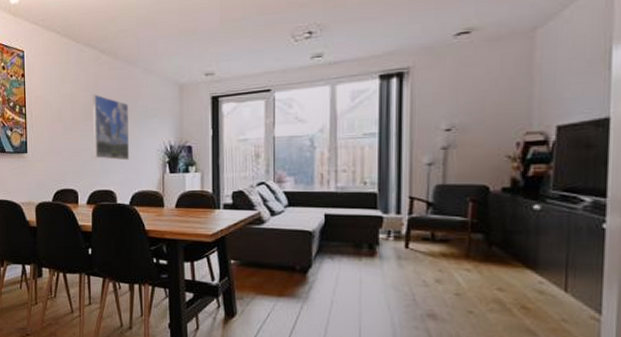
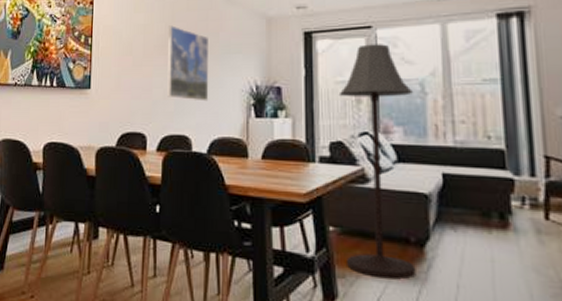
floor lamp: none [240,105,305,298] -> present [338,44,416,278]

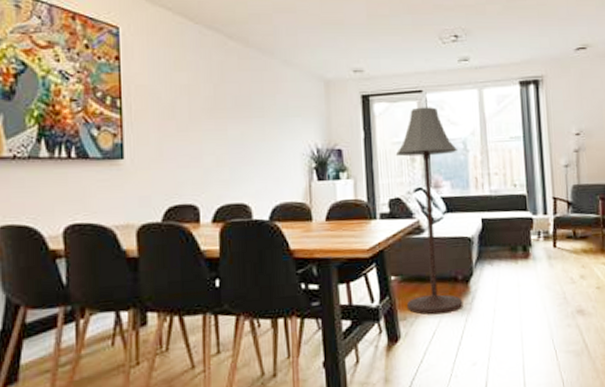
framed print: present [167,25,209,101] -> none [218,86,268,167]

